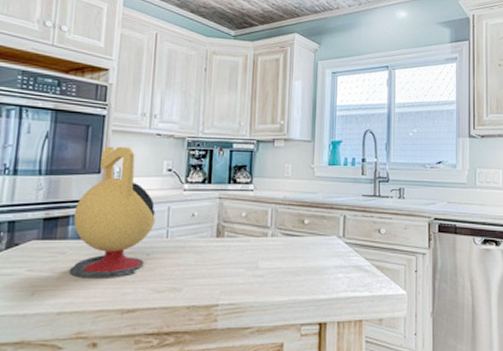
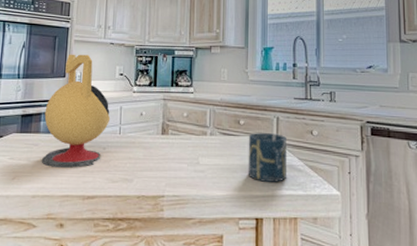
cup: none [311,231,353,284] -> present [248,132,286,182]

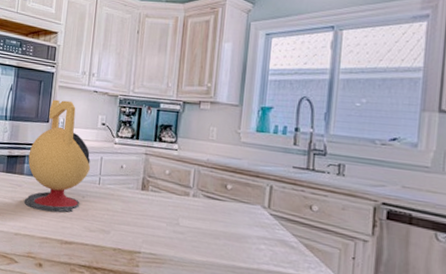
cup: present [248,132,286,182] -> none [231,200,280,257]

